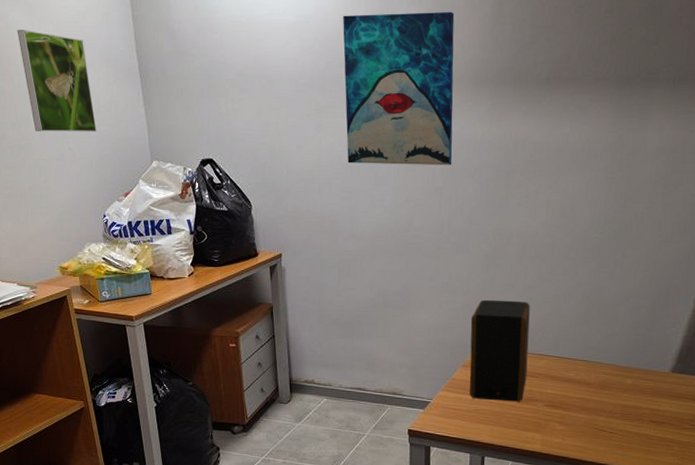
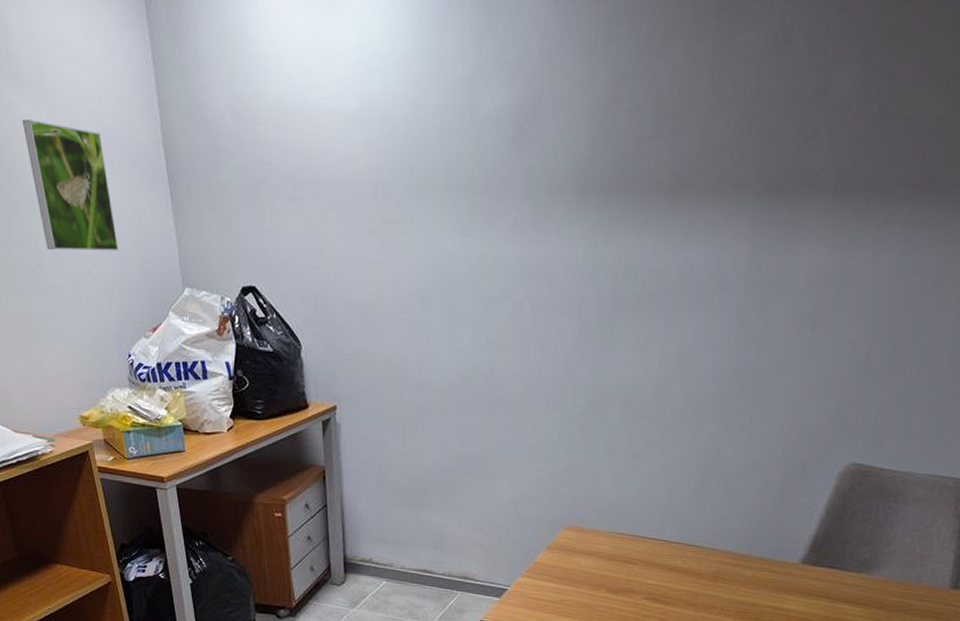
wall art: present [343,11,455,166] -> none [415,94,557,299]
speaker: present [469,299,530,402] -> none [554,468,633,593]

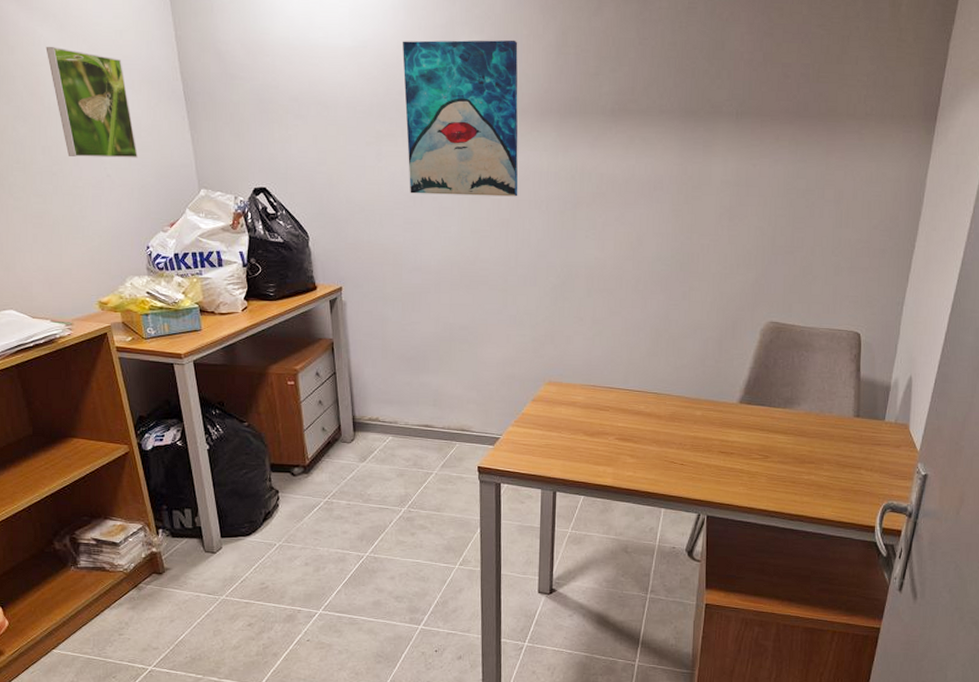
wall art: none [415,94,557,299] -> present [403,40,518,197]

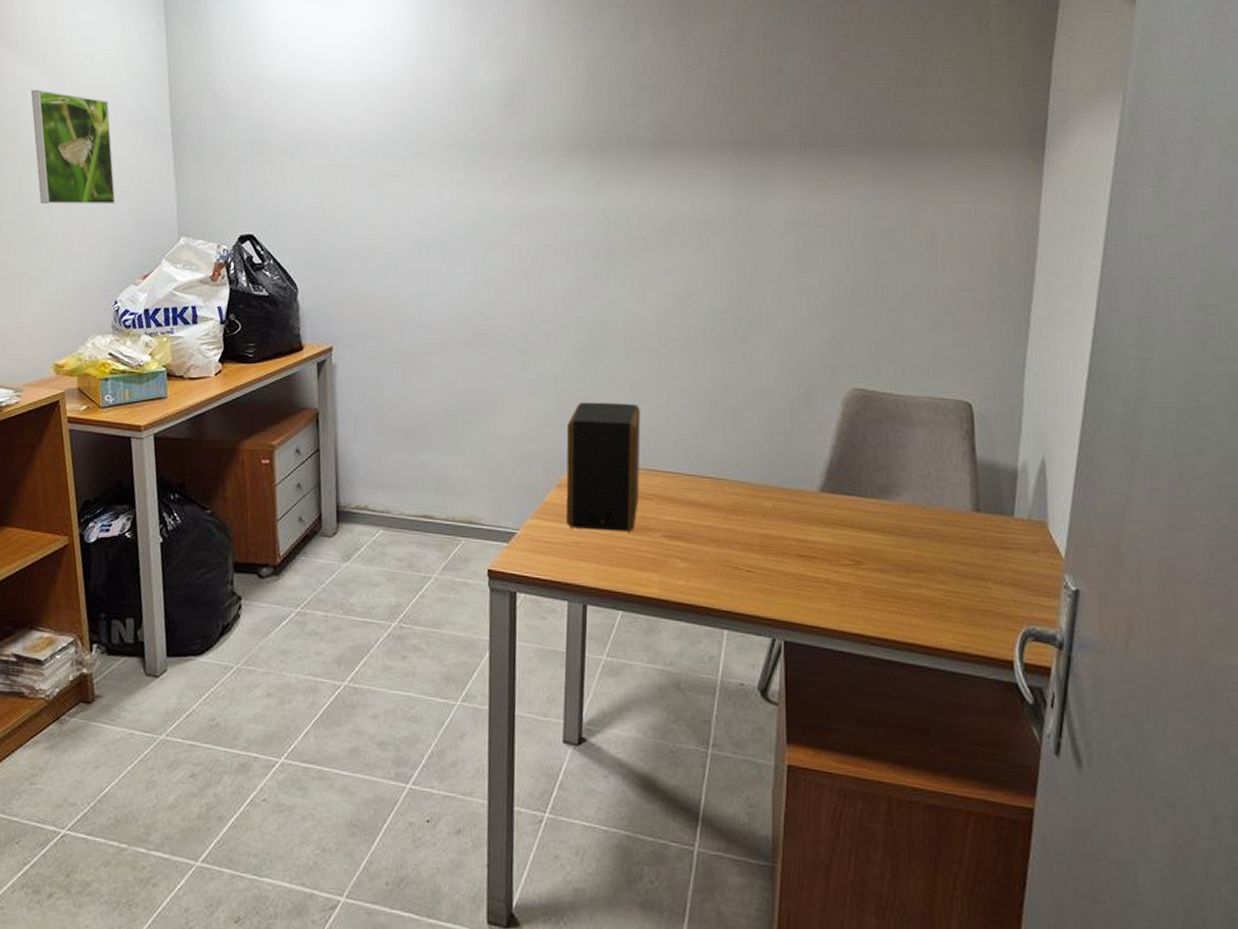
wall art: present [403,40,518,197] -> none [414,70,544,242]
speaker: none [539,333,599,436] -> present [566,401,640,532]

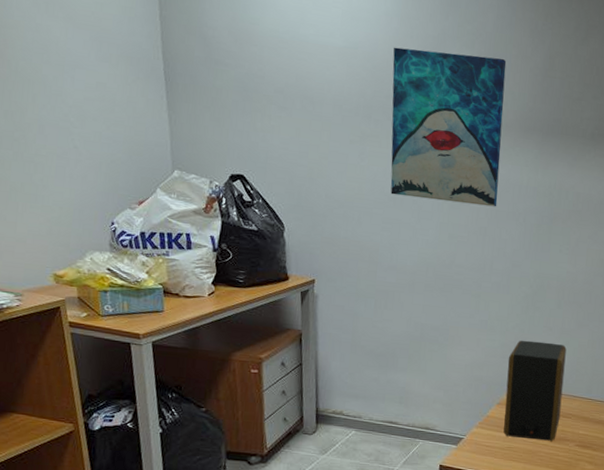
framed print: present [30,90,116,205] -> none [17,10,110,133]
wall art: none [414,70,544,242] -> present [390,47,507,207]

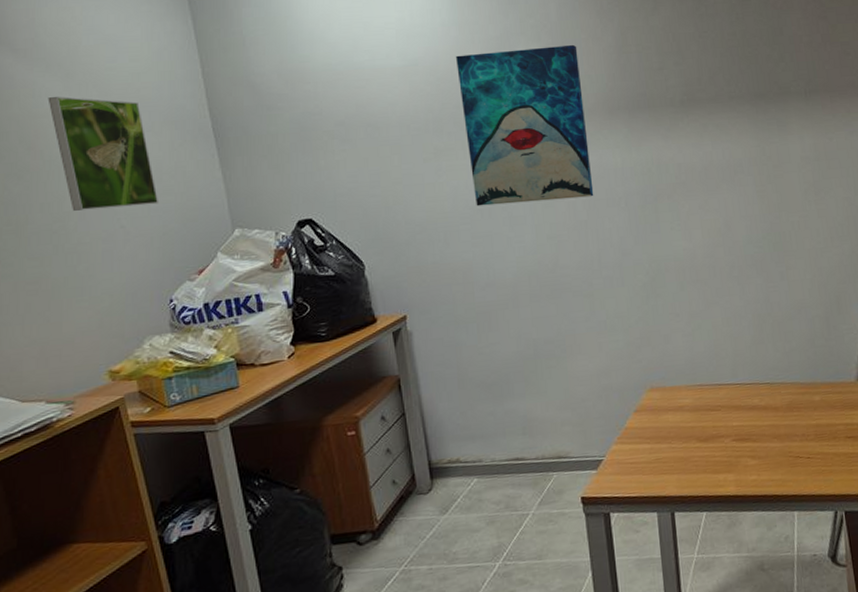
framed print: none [17,10,110,133] -> present [48,96,158,211]
speaker: present [503,340,567,441] -> none [636,330,709,447]

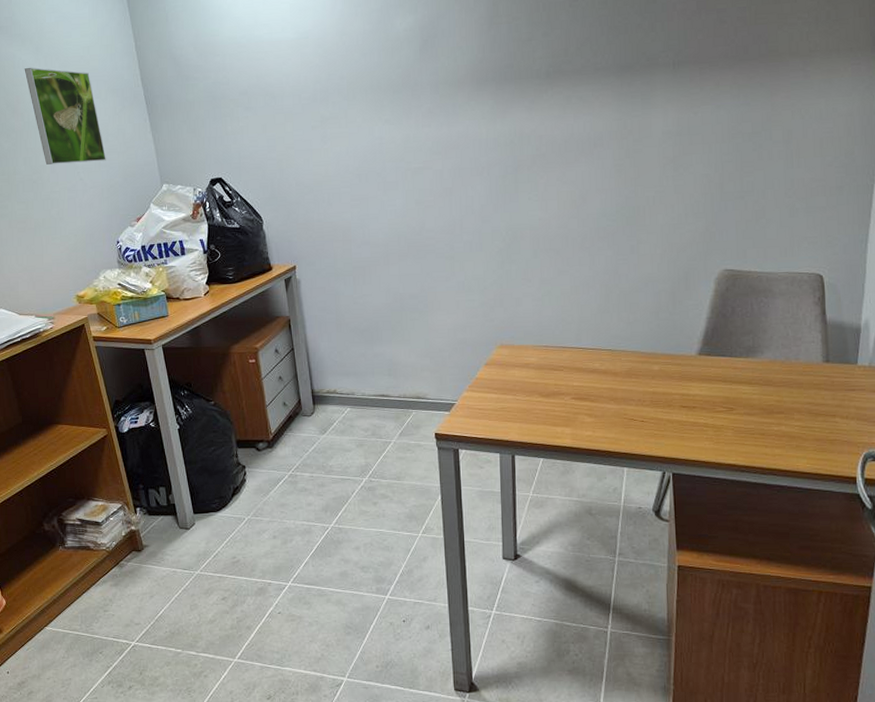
wall art: present [456,44,594,206] -> none [341,16,459,171]

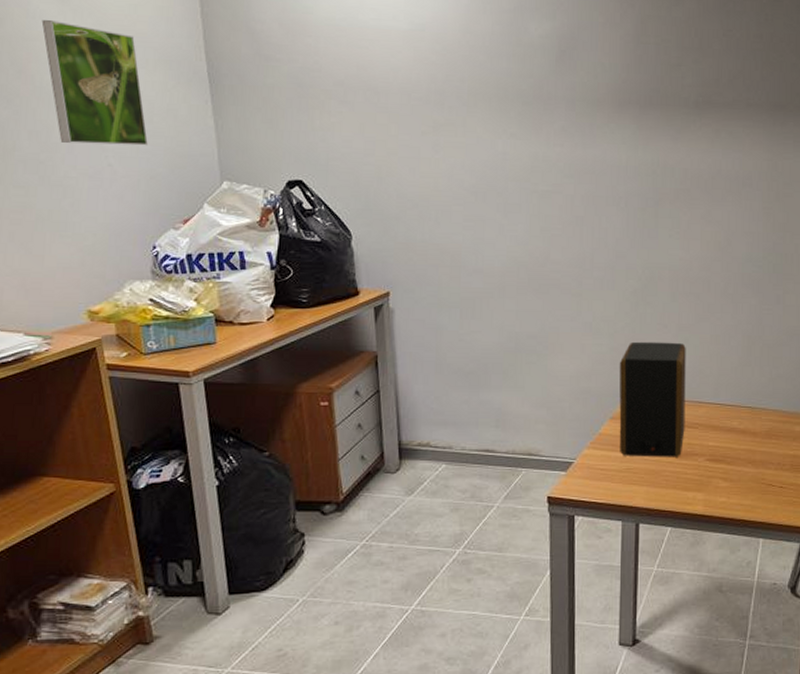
speaker: none [490,294,552,397] -> present [619,341,686,457]

